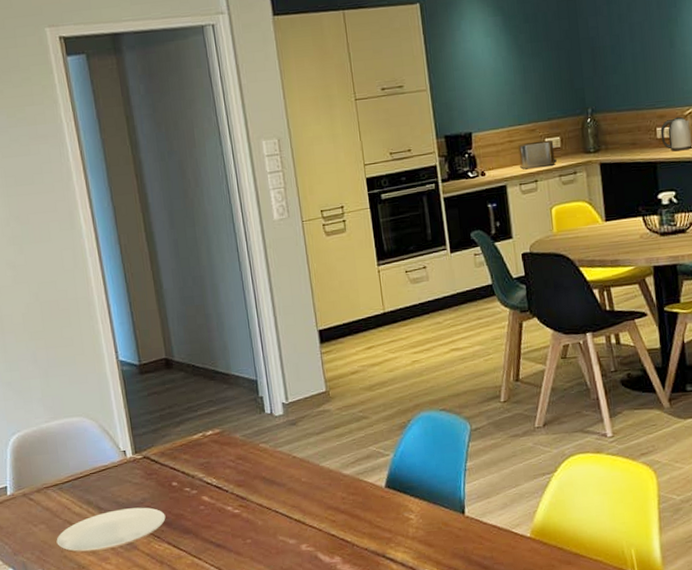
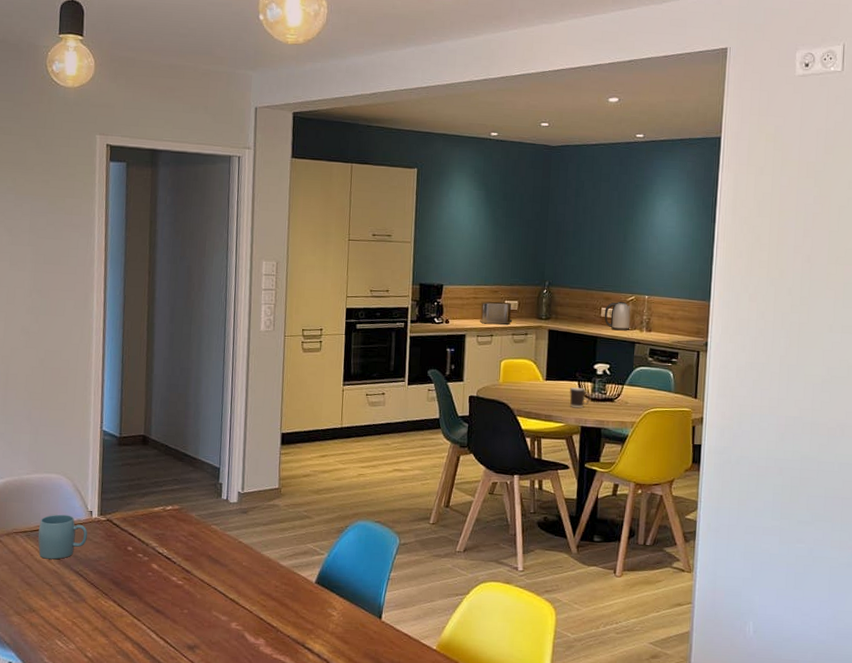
plate: present [56,507,166,553] -> none [14,563,116,598]
mug: none [70,459,126,511] -> present [37,514,87,560]
mug: none [634,222,659,247] -> present [569,387,590,408]

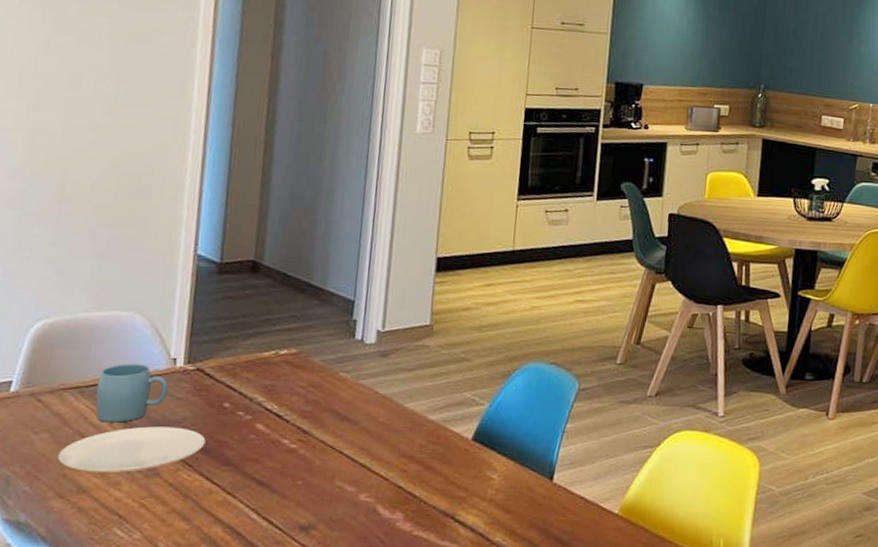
plate: none [14,563,116,598] -> present [57,426,206,473]
mug: present [569,387,590,408] -> none [783,204,806,229]
kettle: present [604,302,632,331] -> none [824,110,855,143]

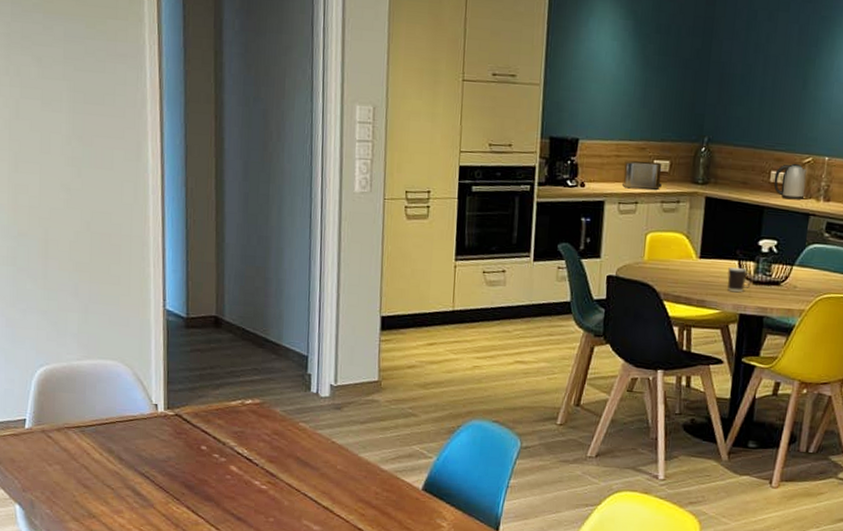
plate: present [57,426,206,473] -> none [70,463,189,503]
mug: present [95,363,168,423] -> none [94,407,153,459]
mug: none [783,204,806,229] -> present [727,267,752,293]
kettle: none [824,110,855,143] -> present [773,164,808,201]

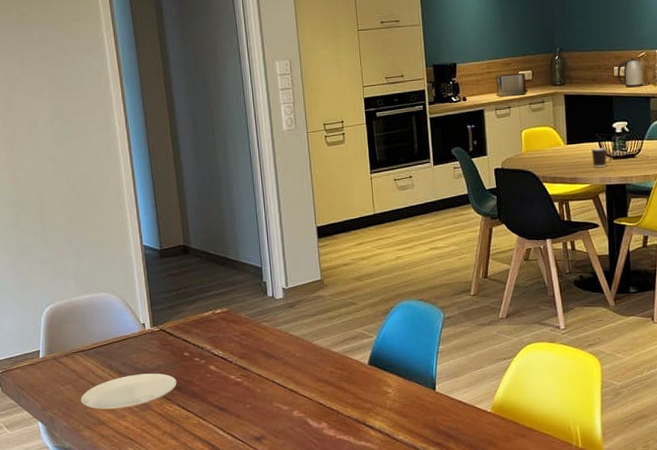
plate: none [70,463,189,503] -> present [80,373,177,410]

